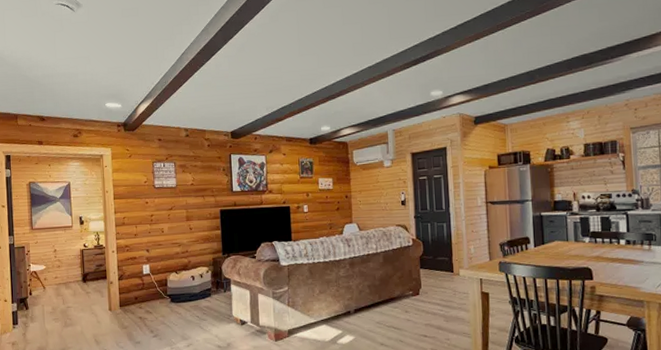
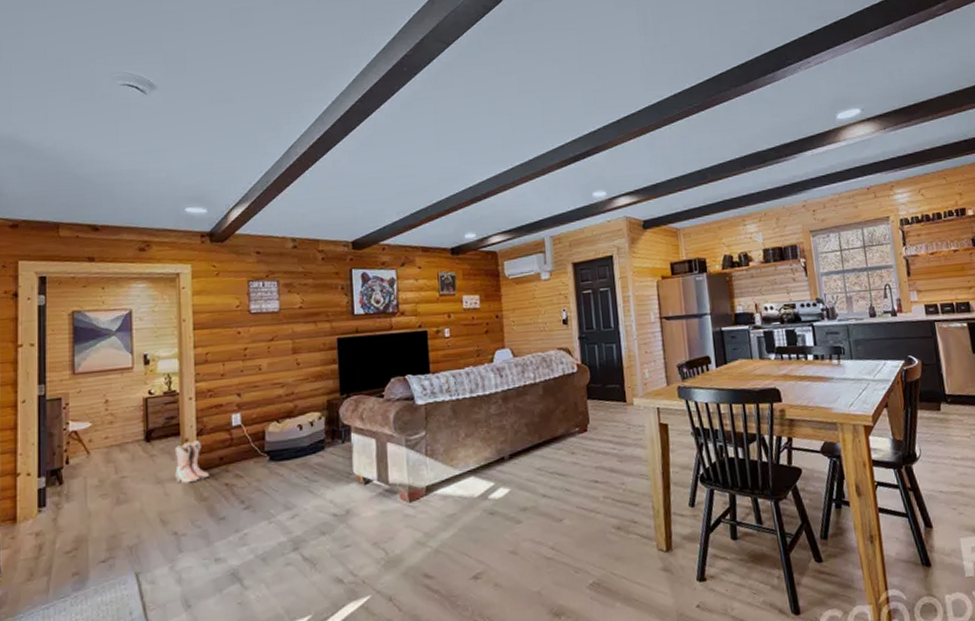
boots: none [103,284,129,315] -> present [174,440,210,484]

